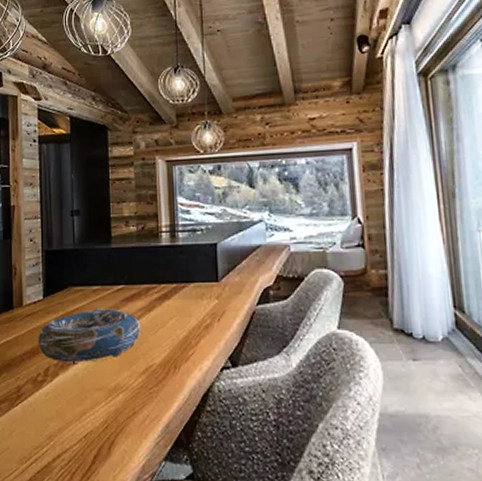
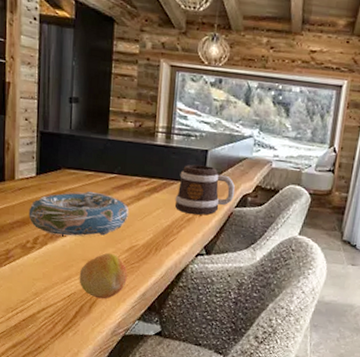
fruit: none [94,377,147,437] -> present [79,252,128,299]
mug: none [188,261,254,321] -> present [174,164,235,215]

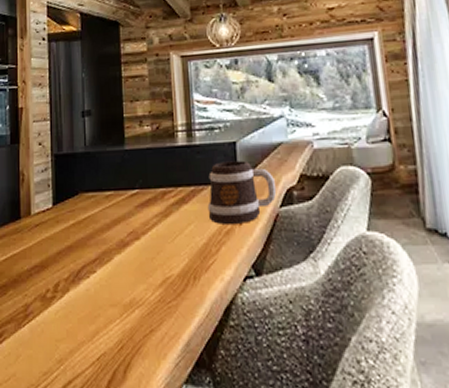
decorative bowl: present [28,191,129,237] -> none [47,215,158,278]
fruit: present [79,252,128,299] -> none [108,291,165,358]

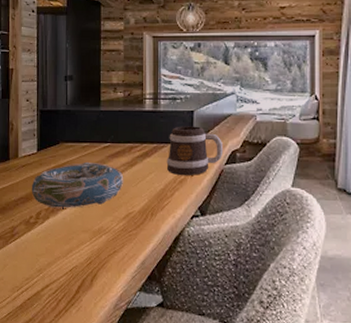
decorative bowl: none [47,215,158,278] -> present [31,162,124,209]

